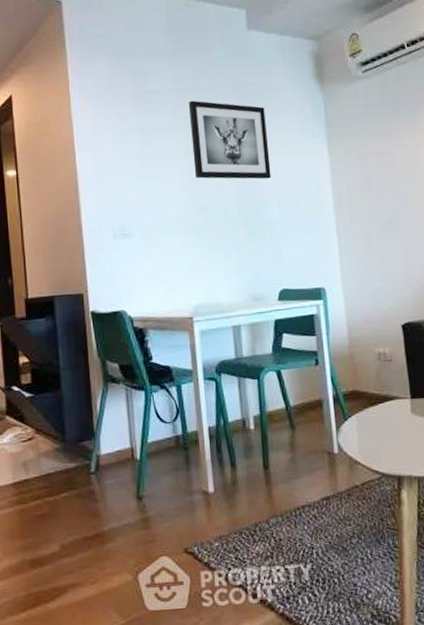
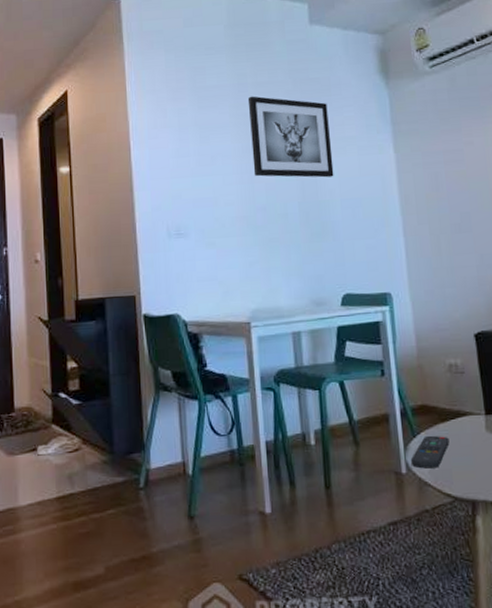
remote control: none [342,418,378,449] -> present [410,435,450,469]

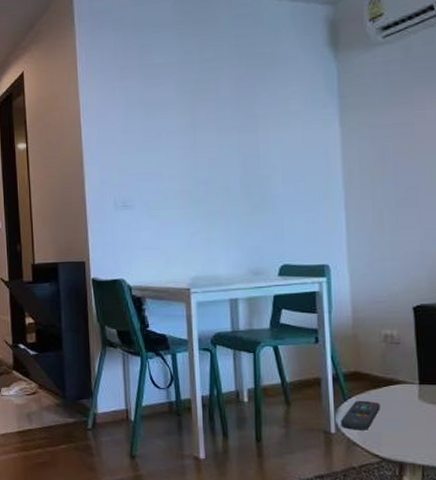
wall art: present [247,96,334,178] -> none [193,72,277,153]

